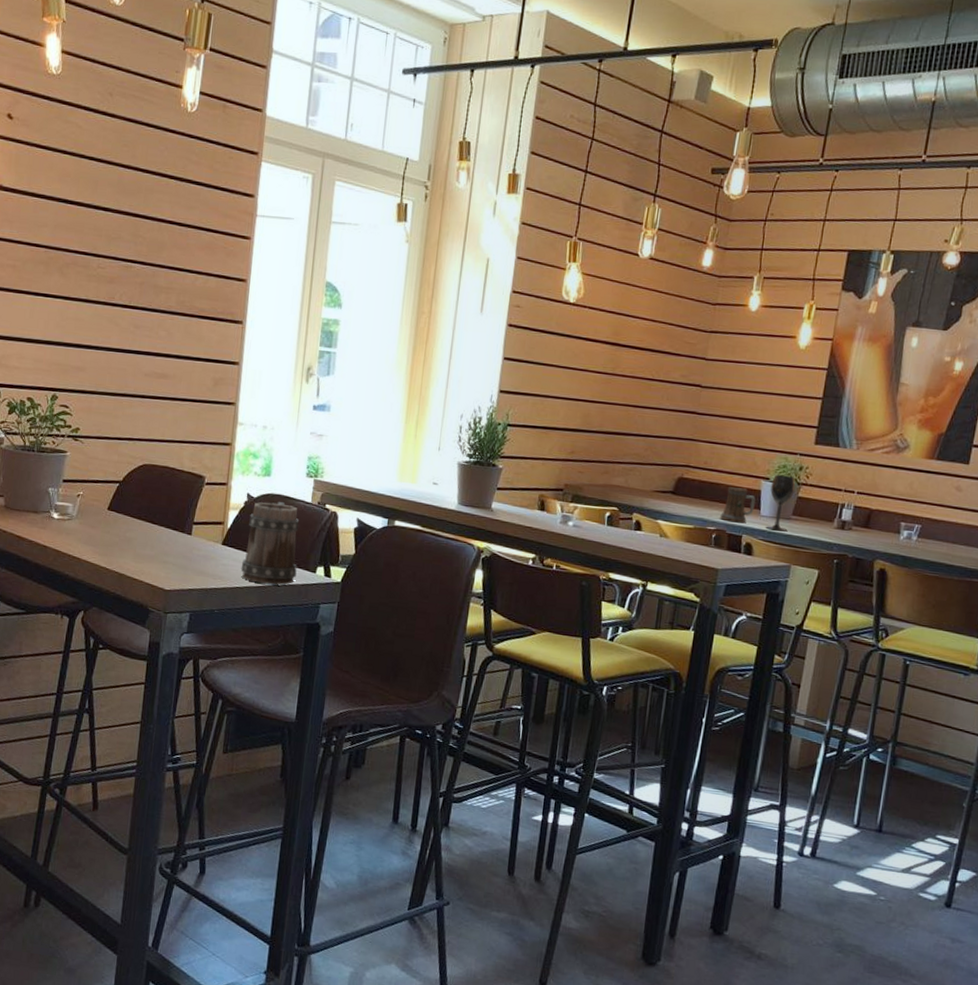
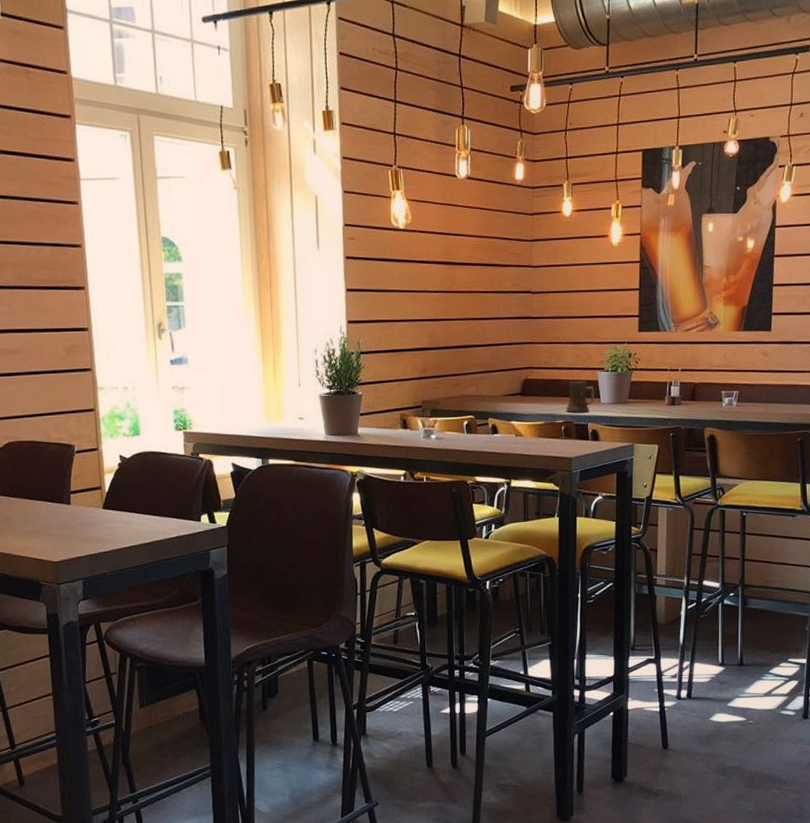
beer mug: present [240,502,300,585] -> none [125,458,182,540]
wine glass: present [765,474,796,532] -> none [606,363,628,415]

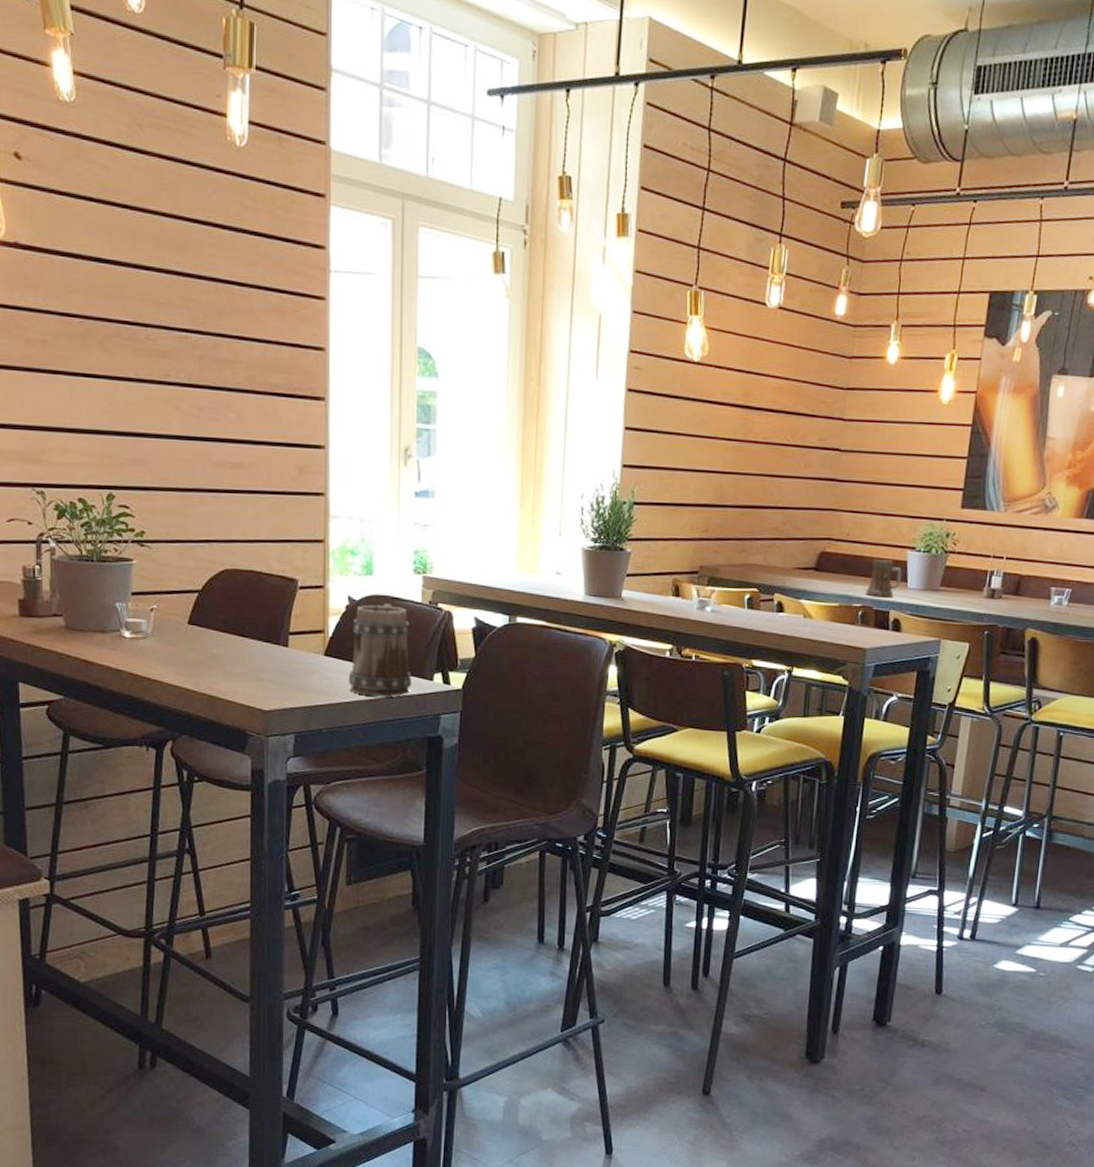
beer mug: none [125,458,182,540] -> present [348,604,412,697]

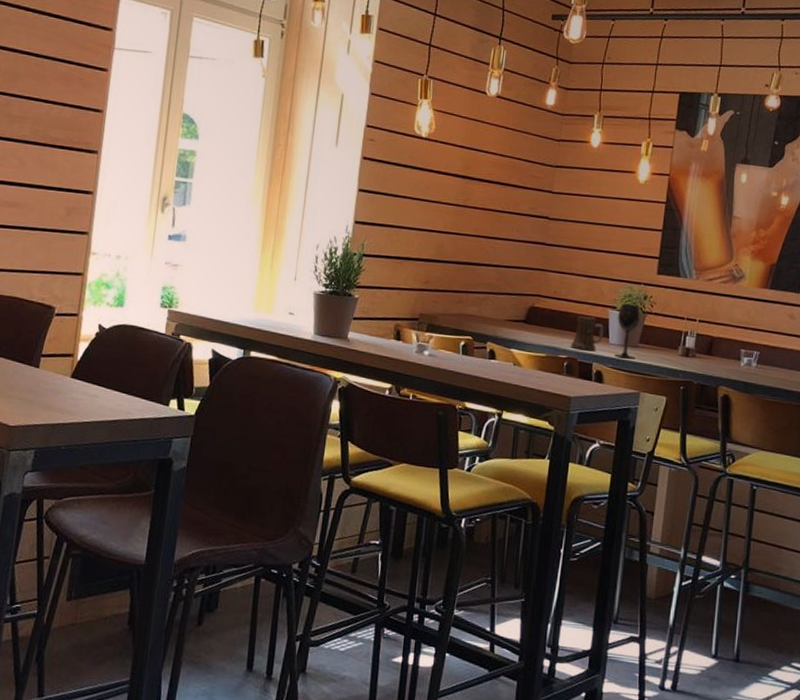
beer mug: present [348,604,412,697] -> none [90,333,153,419]
wine glass: none [913,543,943,604] -> present [614,303,641,359]

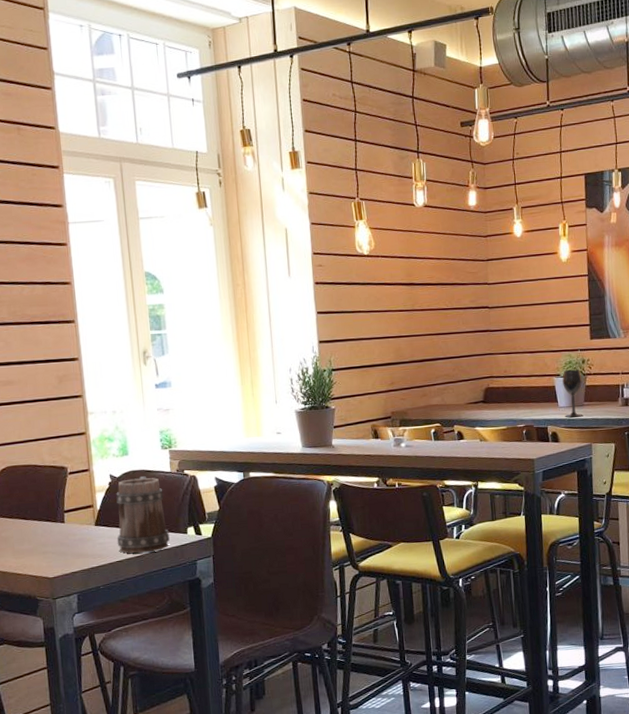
beer mug: none [90,333,153,419] -> present [116,476,170,554]
beer mug: present [571,316,604,351] -> none [526,387,553,418]

